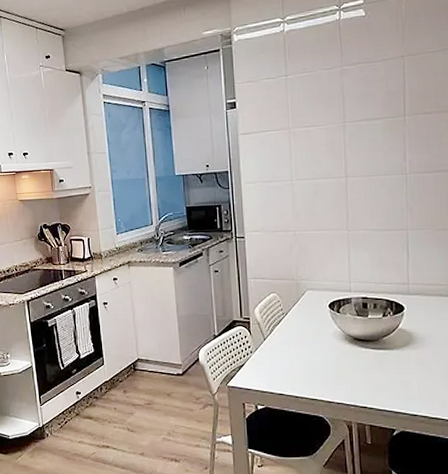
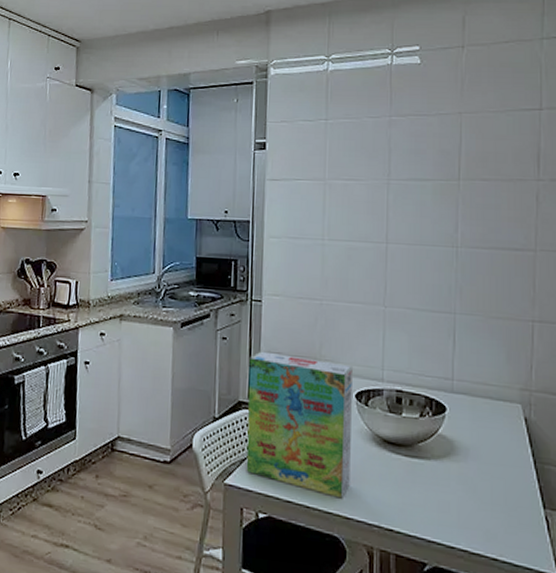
cereal box: none [239,278,329,388] -> present [246,351,353,499]

